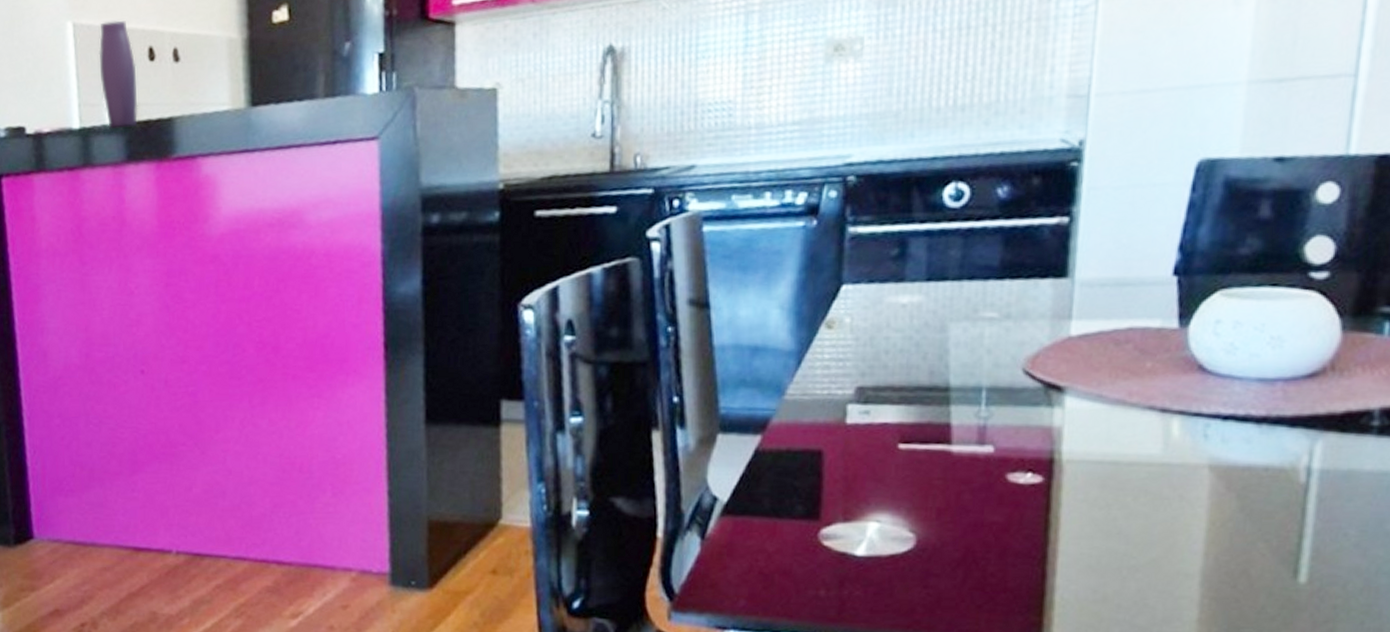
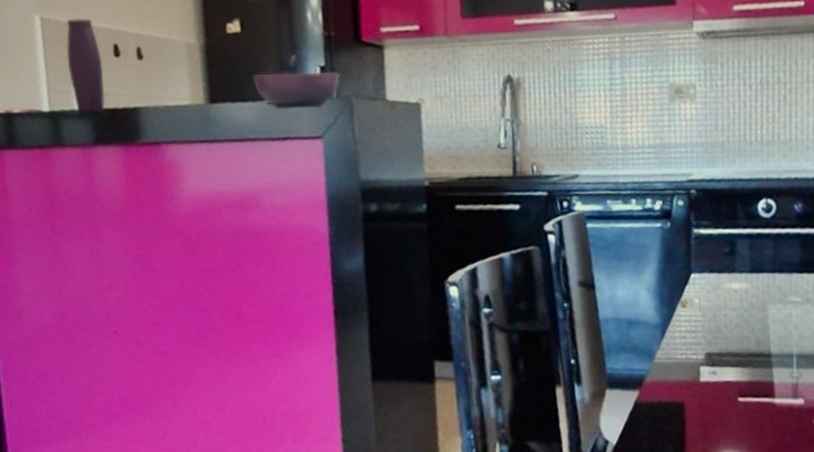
bowl: none [301,58,402,107] -> present [253,71,341,108]

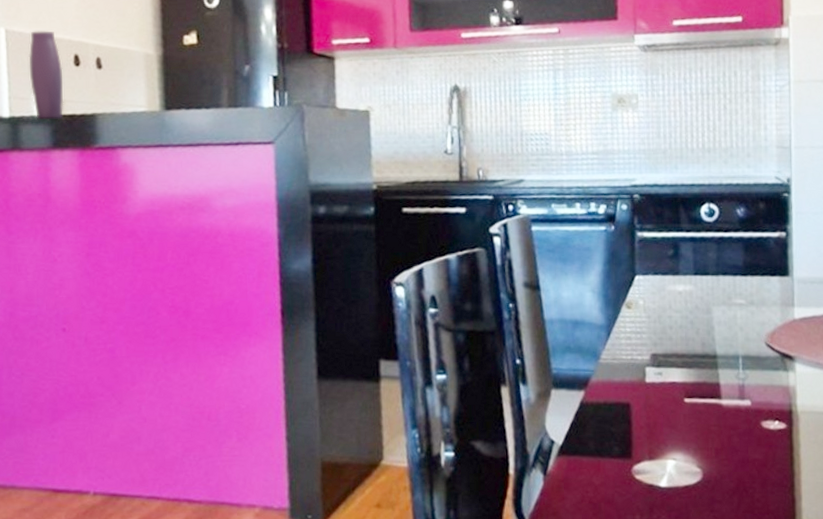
bowl: present [253,71,341,108] -> none [208,81,293,115]

